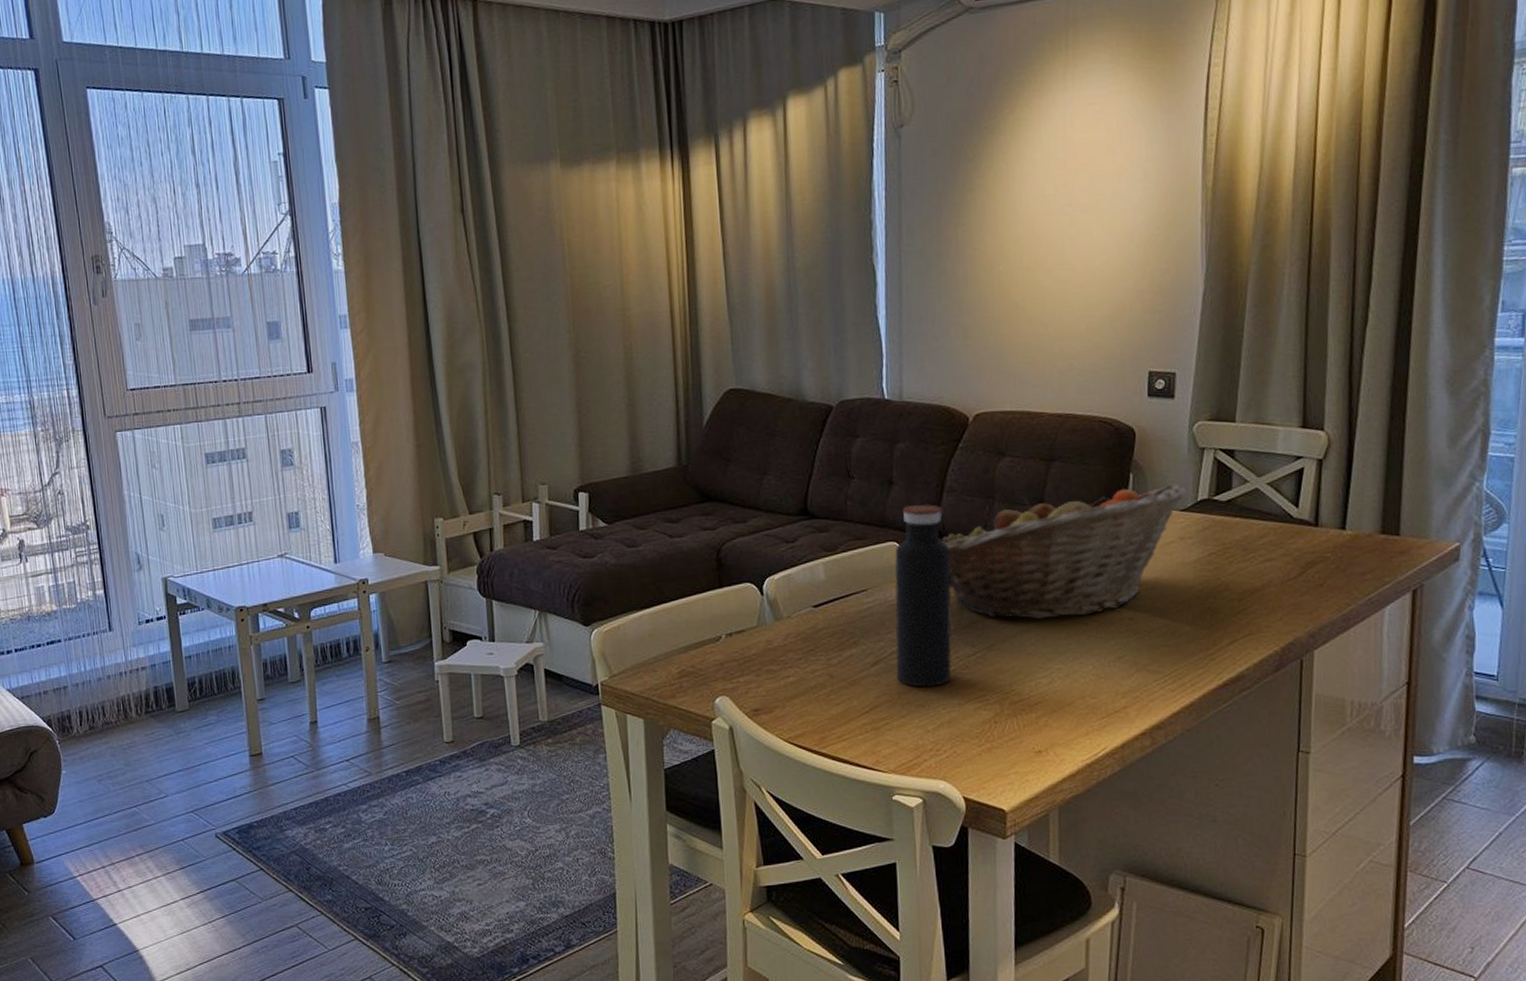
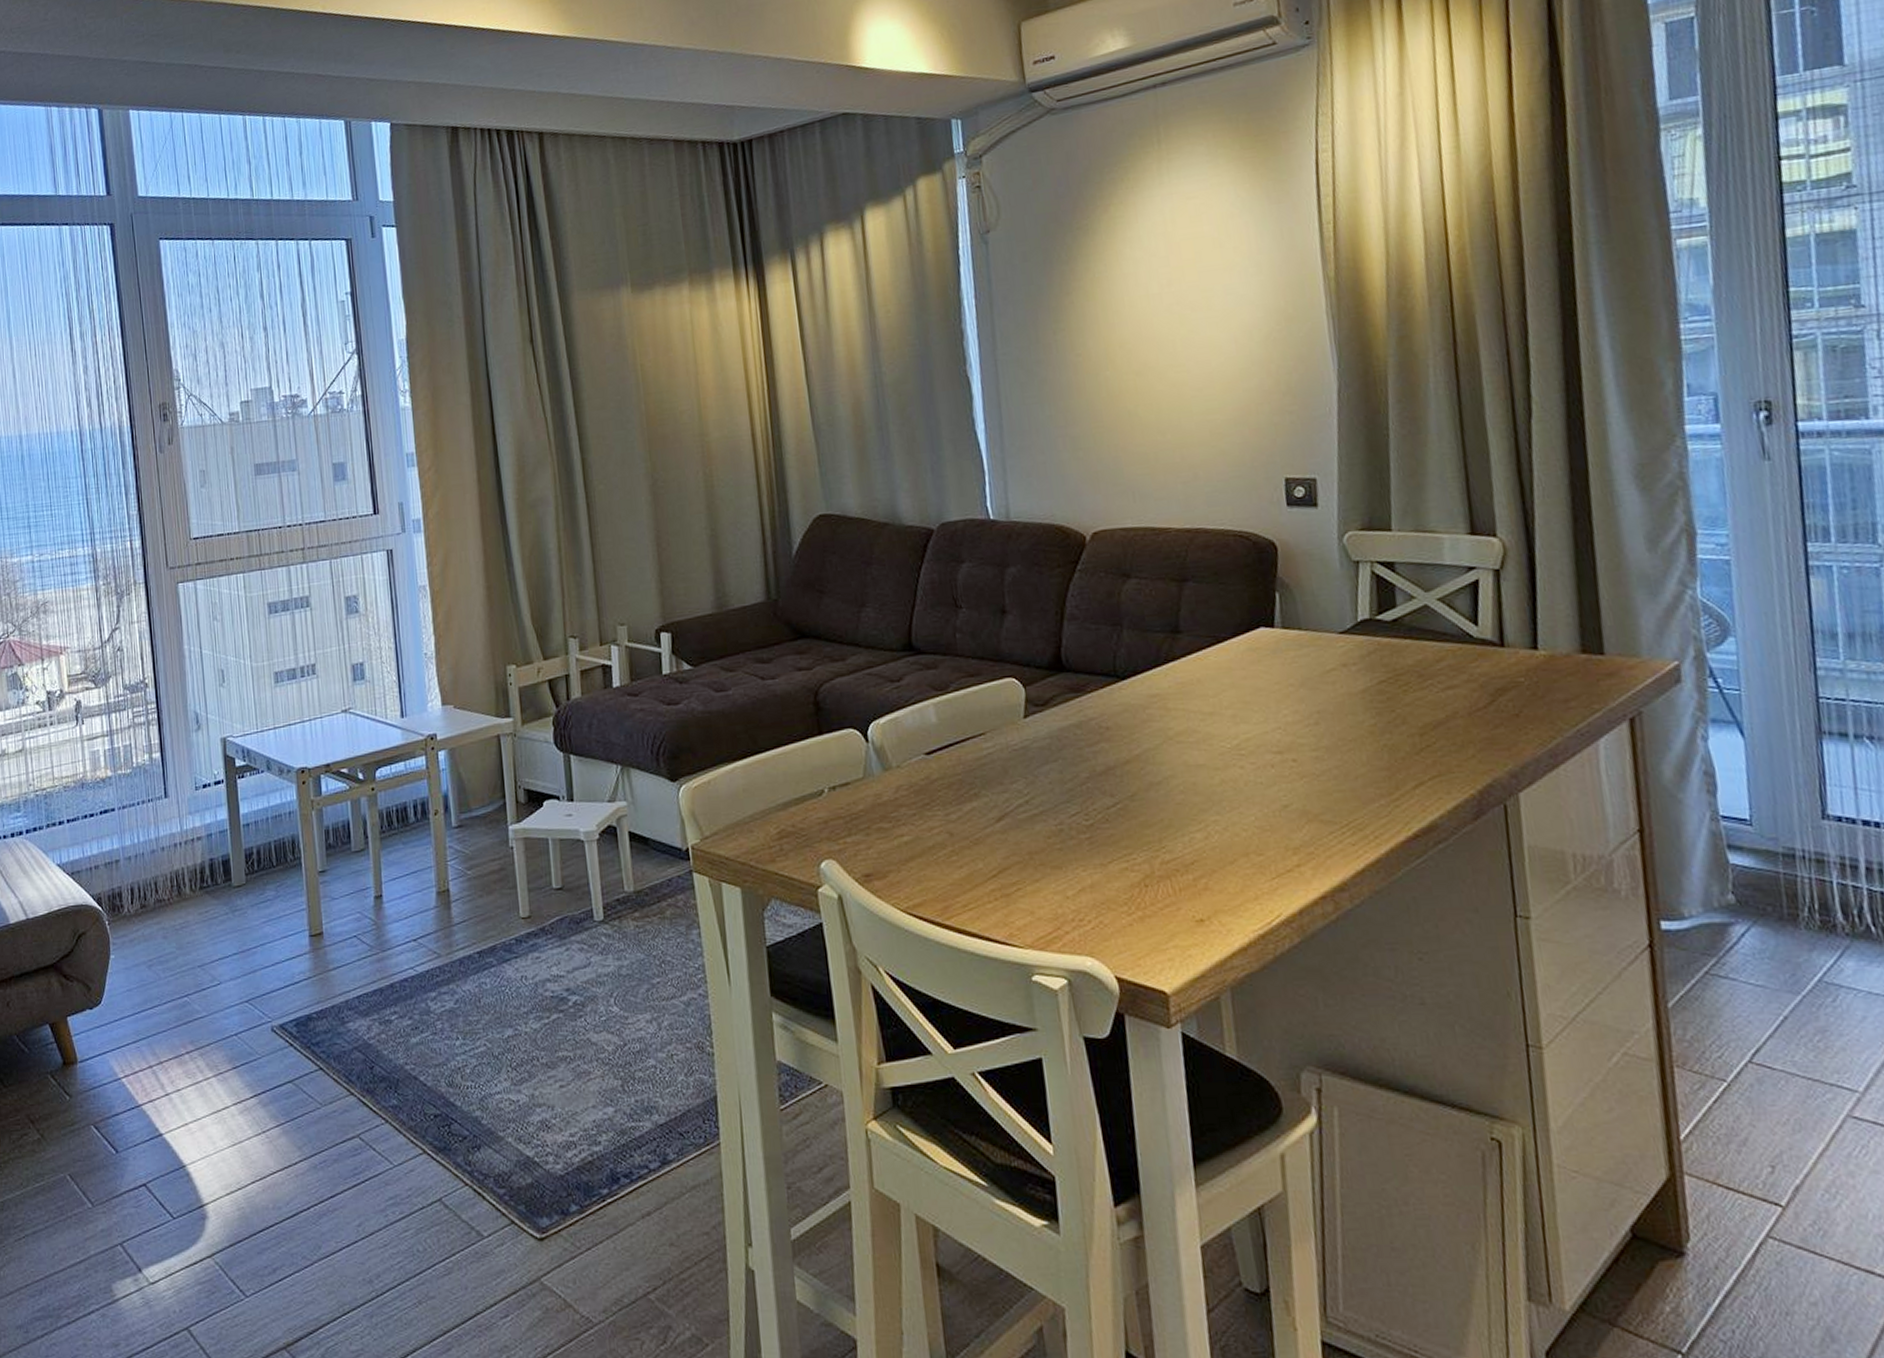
water bottle: present [894,505,952,687] -> none [1013,635,1089,846]
fruit basket: present [941,484,1186,620] -> none [1066,603,1343,764]

